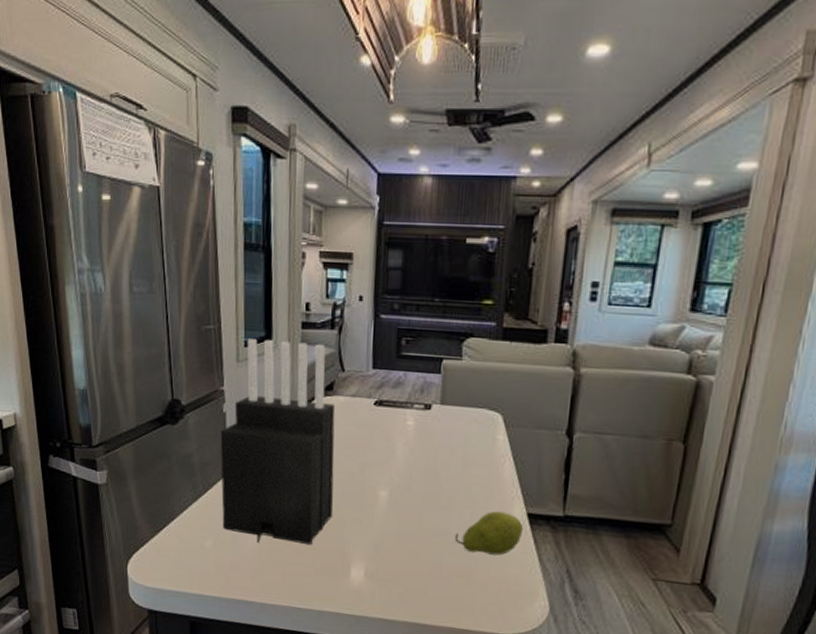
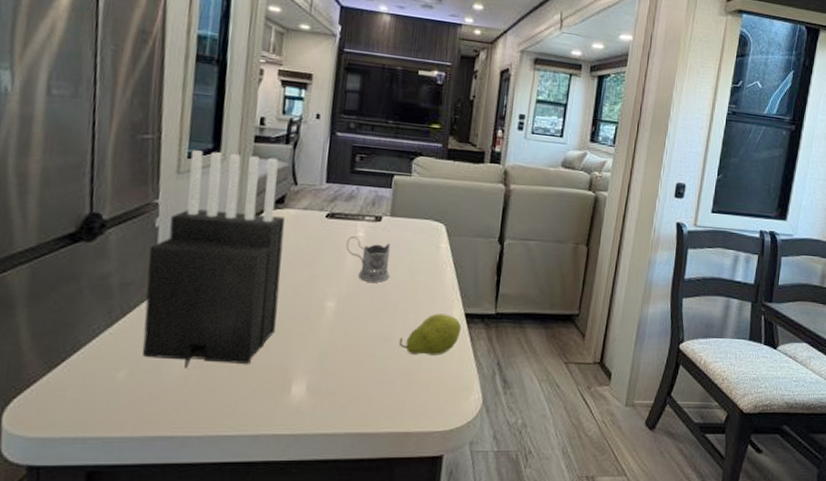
tea glass holder: none [395,424,443,474] -> present [346,235,391,282]

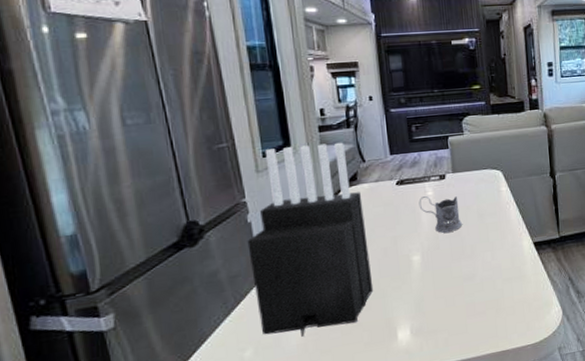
fruit: present [399,313,462,355] -> none [481,246,533,286]

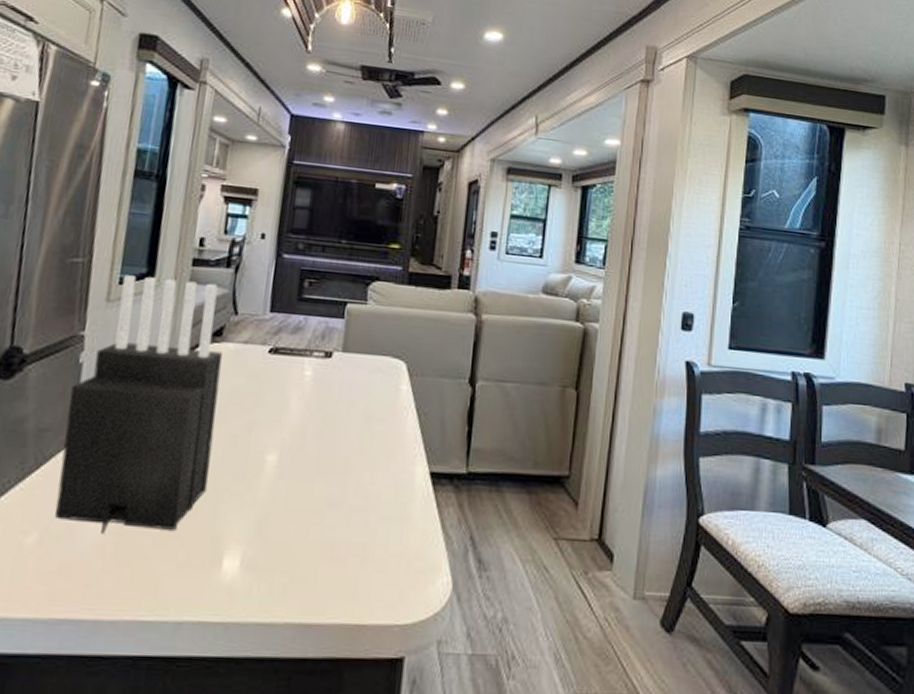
tea glass holder: present [419,195,462,233] -> none [290,374,343,432]

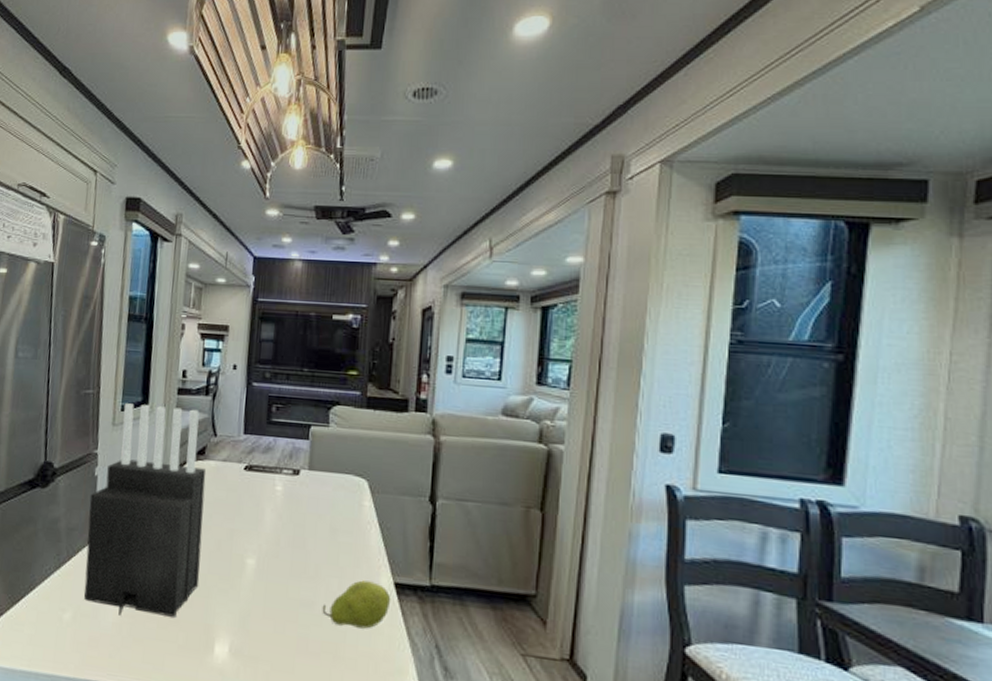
fruit: none [351,472,426,525] -> present [322,580,391,629]

